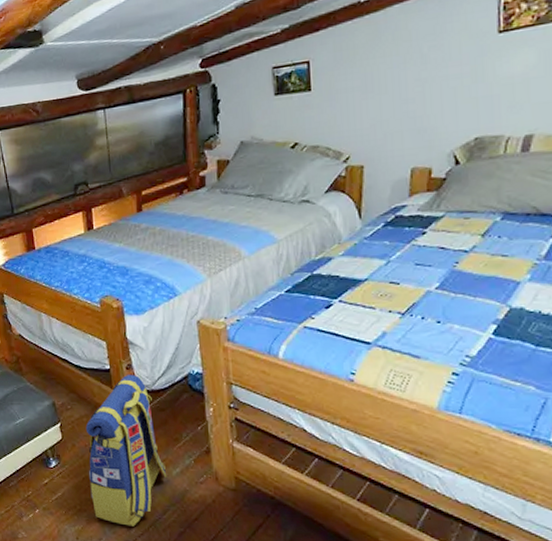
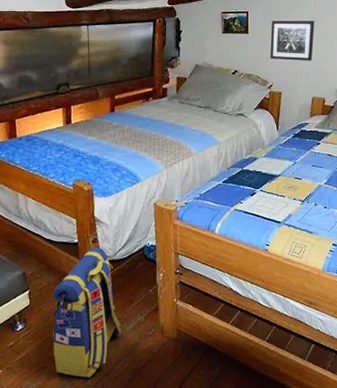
wall art: none [343,59,411,122] -> present [270,20,315,61]

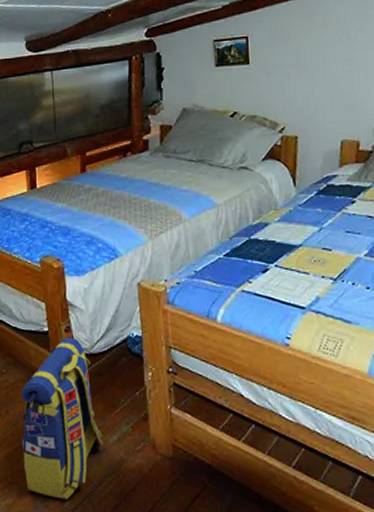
wall art: present [270,20,315,61] -> none [279,40,340,95]

